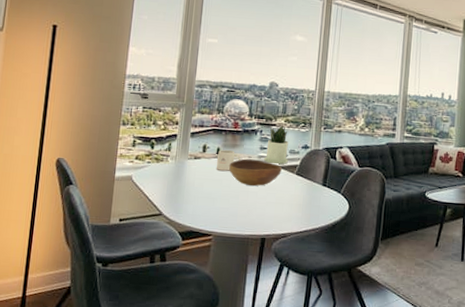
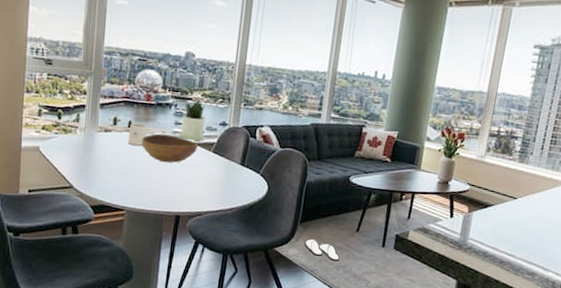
slippers: none [386,256,422,278] -> present [304,239,340,262]

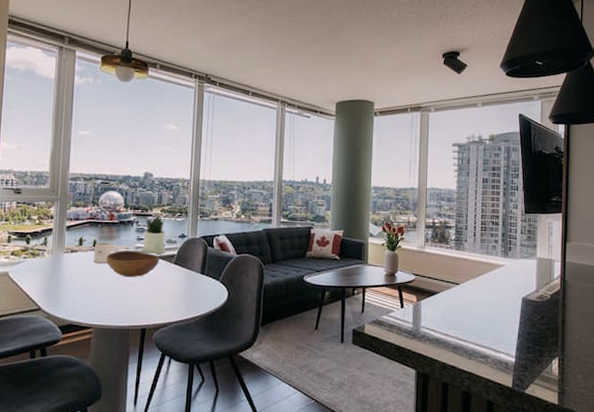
slippers: present [304,239,340,262] -> none [267,341,303,361]

